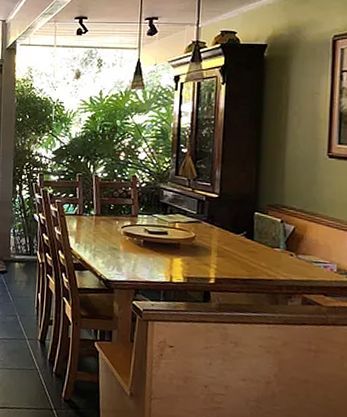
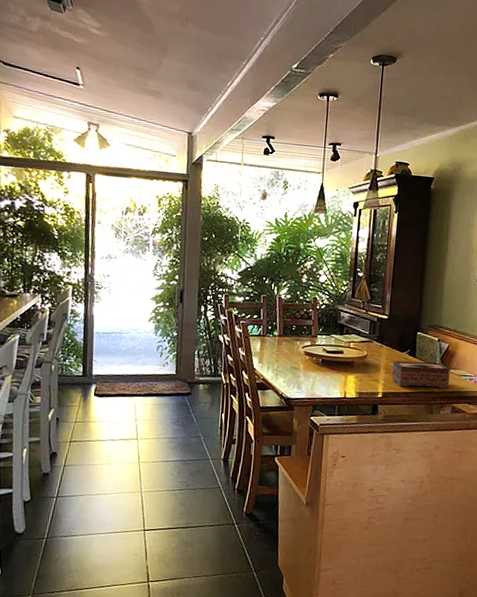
tissue box: none [225,243,298,277] -> present [391,360,450,389]

